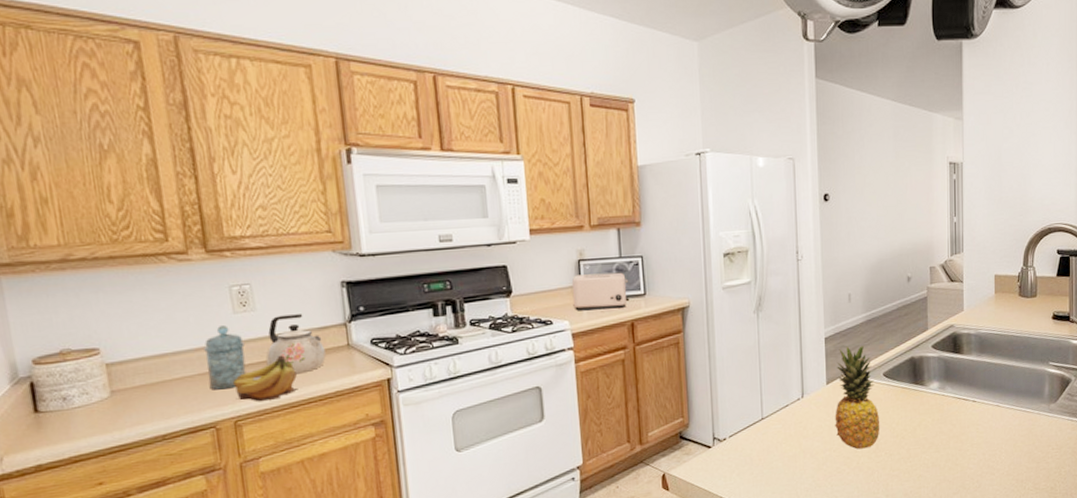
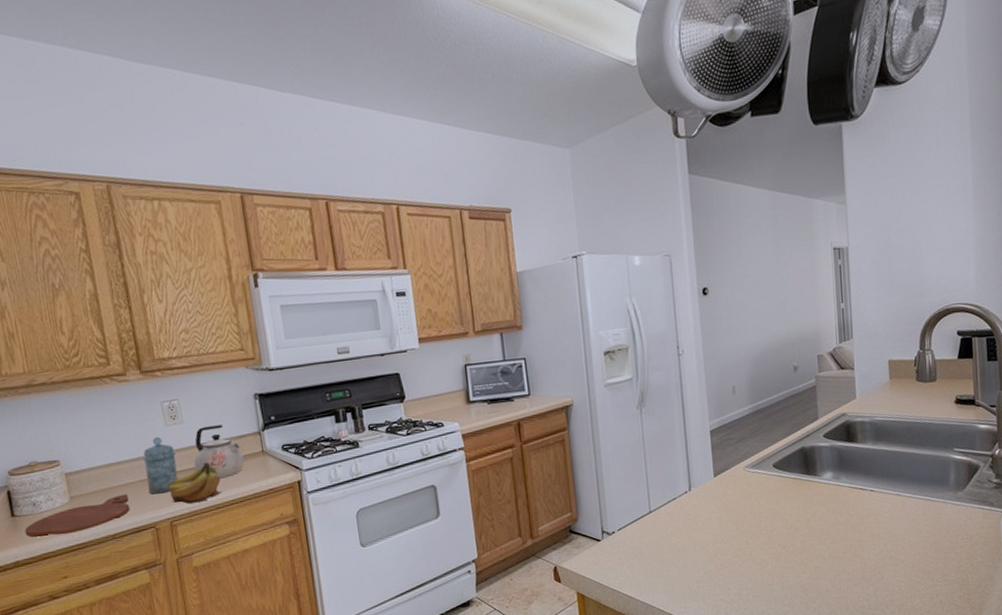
cutting board: none [50,388,186,437] -> present [24,494,130,537]
toaster: present [572,272,629,311] -> none [460,374,514,413]
fruit: present [835,346,880,449] -> none [723,437,772,541]

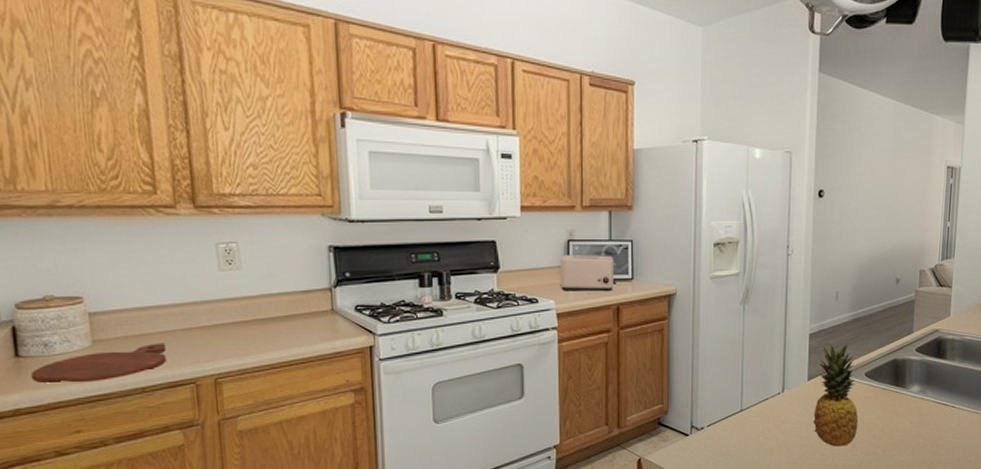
canister: present [142,437,179,495] -> none [187,283,230,346]
fruit: present [167,462,221,505] -> none [215,316,279,361]
kettle: present [193,425,244,479] -> none [249,276,309,336]
toaster: none [460,374,514,413] -> present [560,255,617,291]
fruit: none [723,437,772,541] -> present [813,344,859,447]

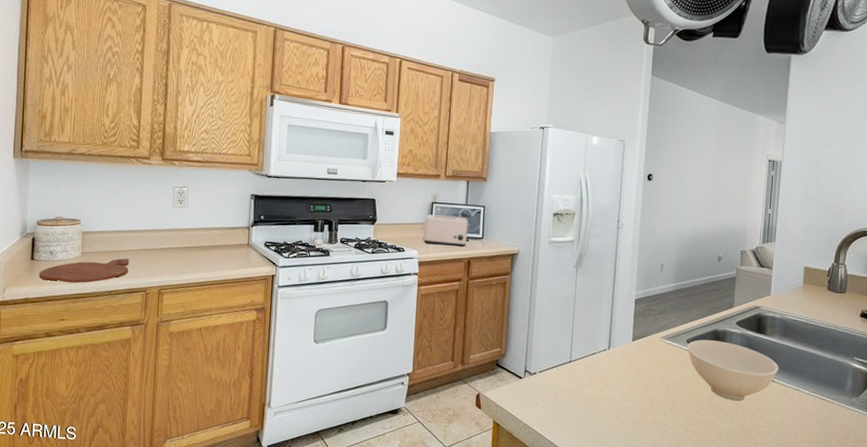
fruit: present [813,344,859,447] -> none [636,310,679,406]
bowl: none [865,370,959,432] -> present [687,339,779,401]

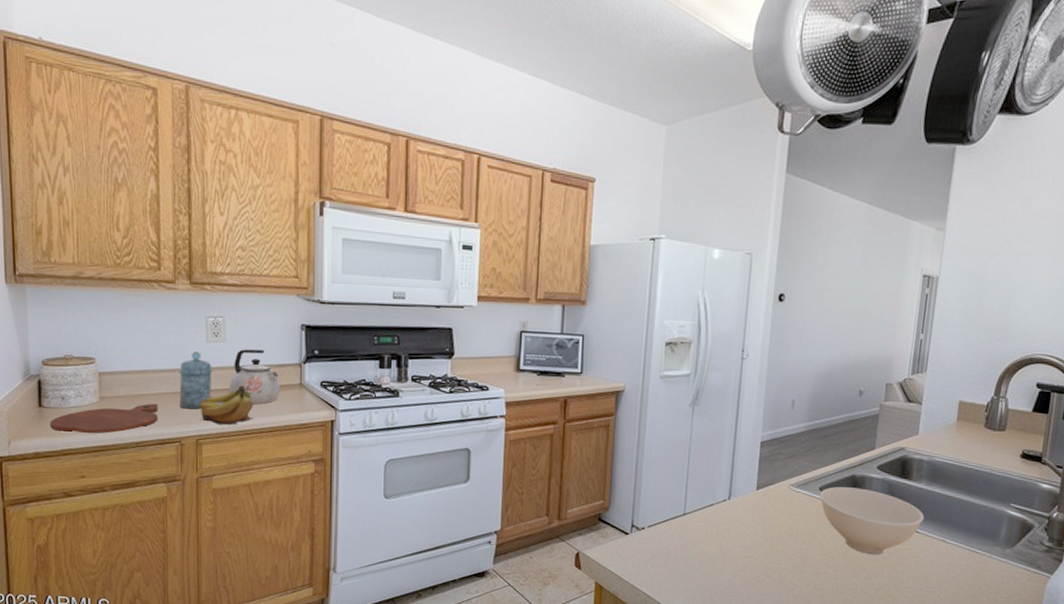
canister: none [147,216,177,264] -> present [179,352,214,410]
fruit: none [163,244,208,278] -> present [199,385,253,426]
kettle: none [188,214,231,261] -> present [229,349,280,405]
toaster: present [423,214,471,247] -> none [510,346,568,384]

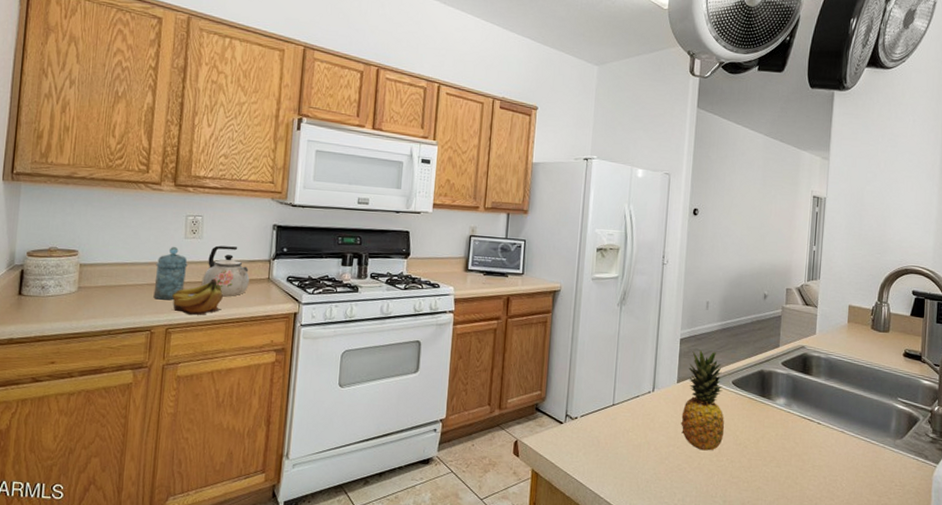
cutting board: present [49,403,158,434] -> none [27,293,133,322]
fruit: none [760,453,809,562] -> present [681,350,725,451]
bowl: present [819,486,925,555] -> none [732,381,825,445]

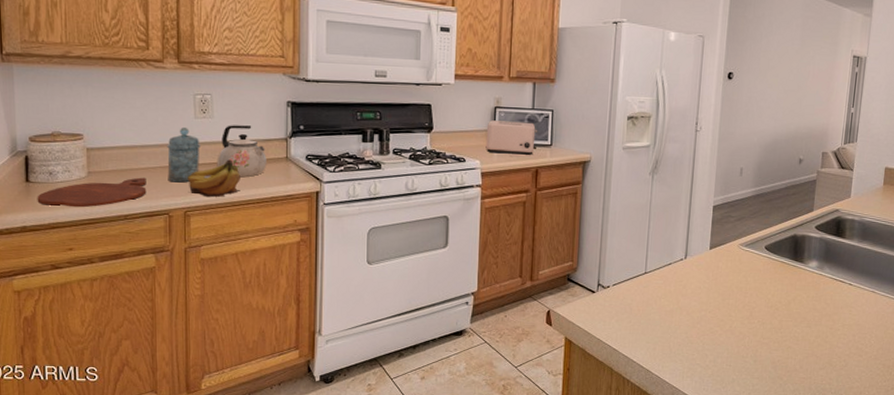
cutting board: none [27,293,133,322] -> present [37,177,147,208]
toaster: none [459,248,511,283] -> present [485,120,538,155]
fruit: present [681,350,725,451] -> none [713,216,757,314]

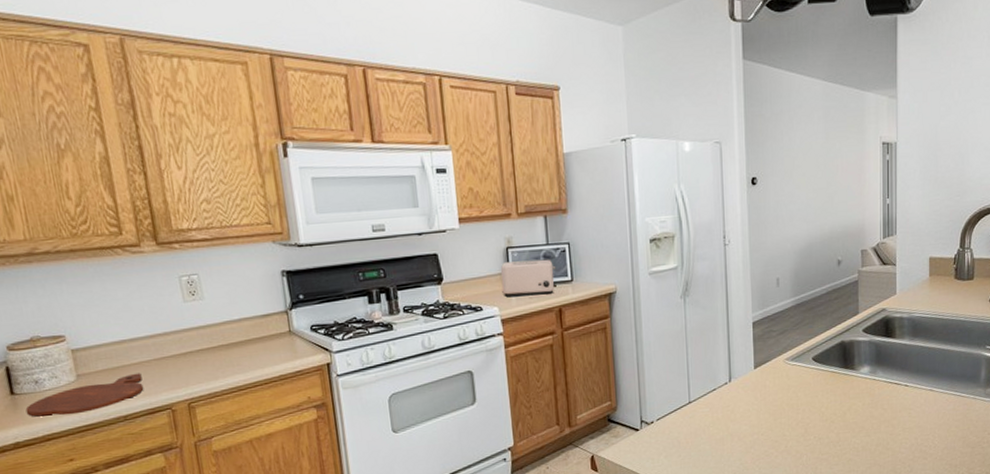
canister: present [167,128,202,183] -> none [158,314,198,374]
fruit: present [187,159,240,198] -> none [185,341,244,386]
kettle: present [216,125,267,178] -> none [214,302,270,359]

